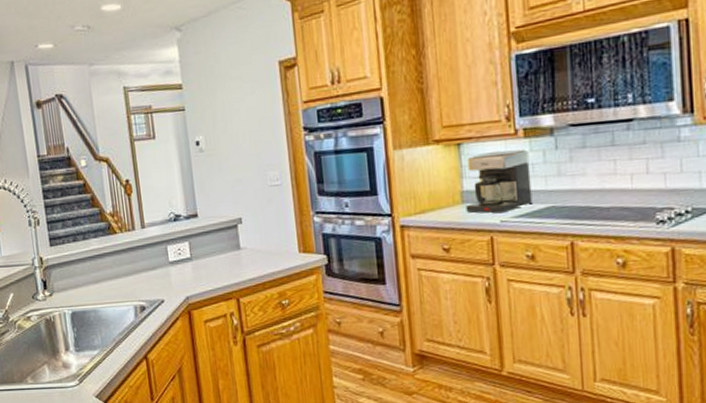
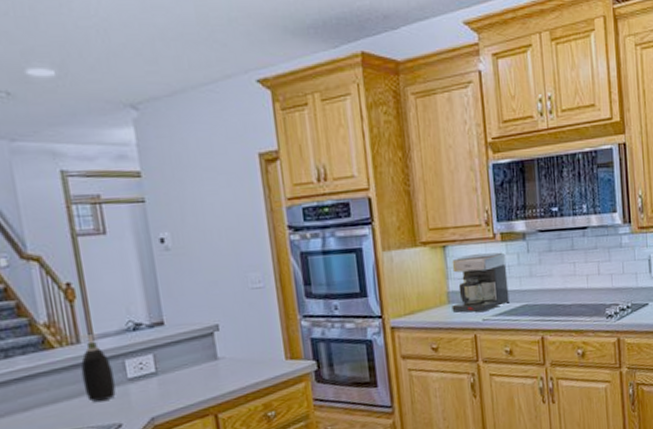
soap dispenser: none [135,223,160,280] -> present [80,334,116,402]

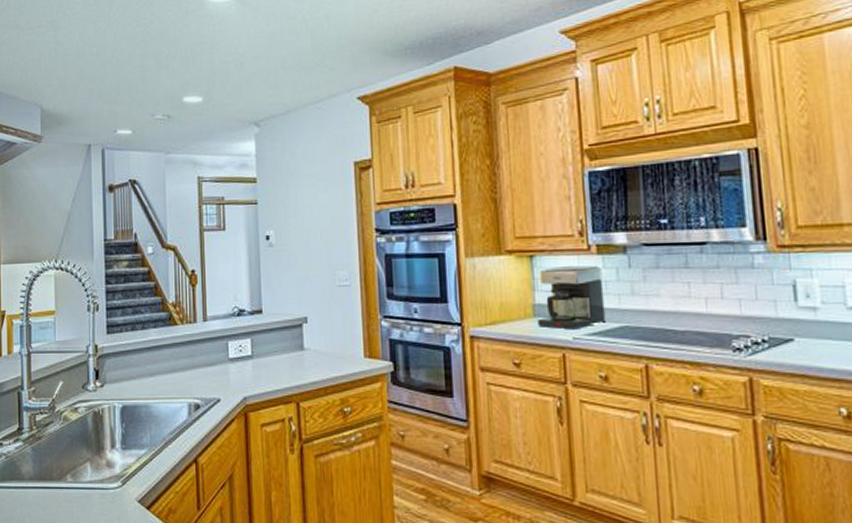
soap dispenser: present [80,334,116,402] -> none [194,316,219,375]

